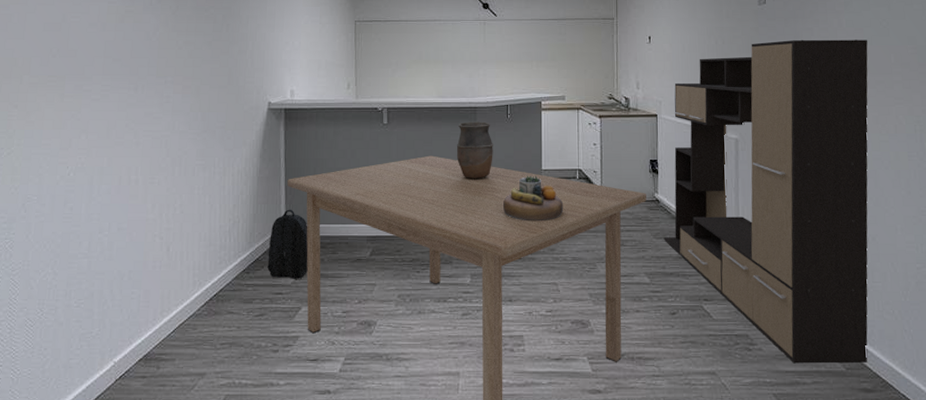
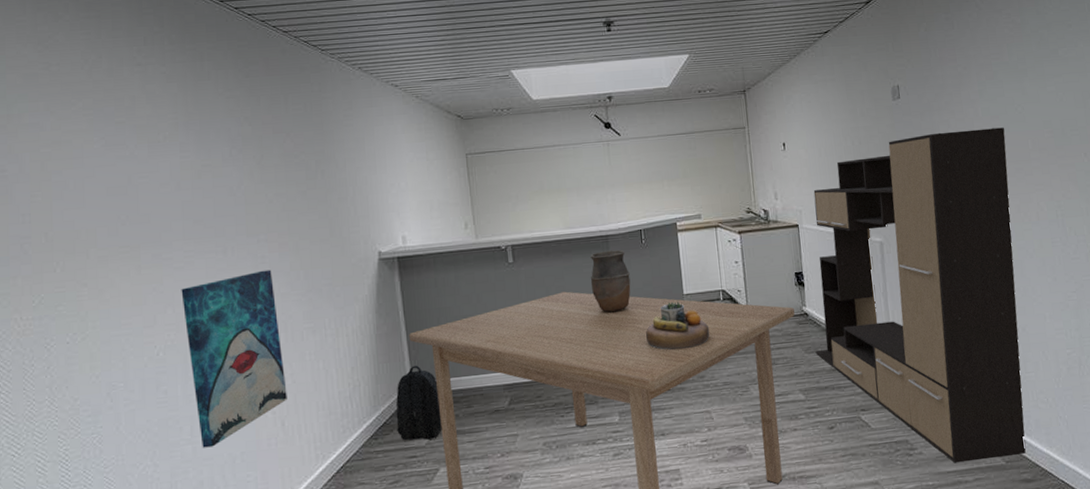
wall art: none [95,109,175,263] -> present [181,269,287,448]

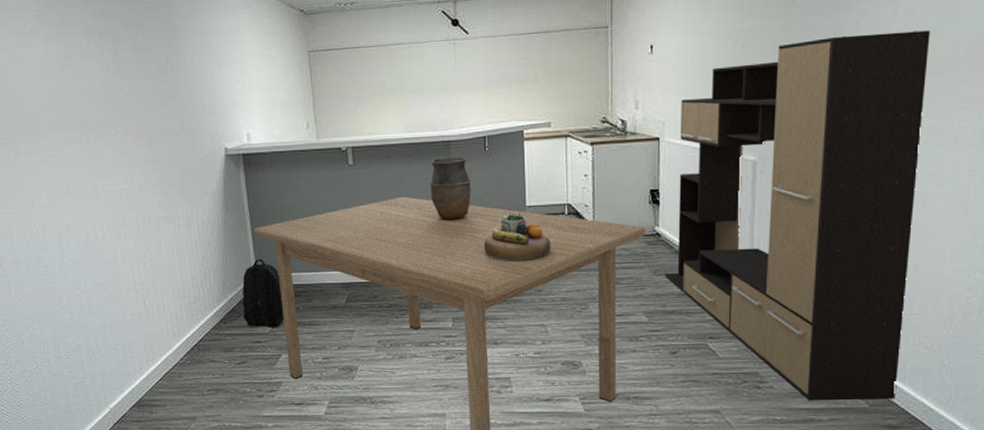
wall art: present [181,269,287,448] -> none [53,160,147,318]

